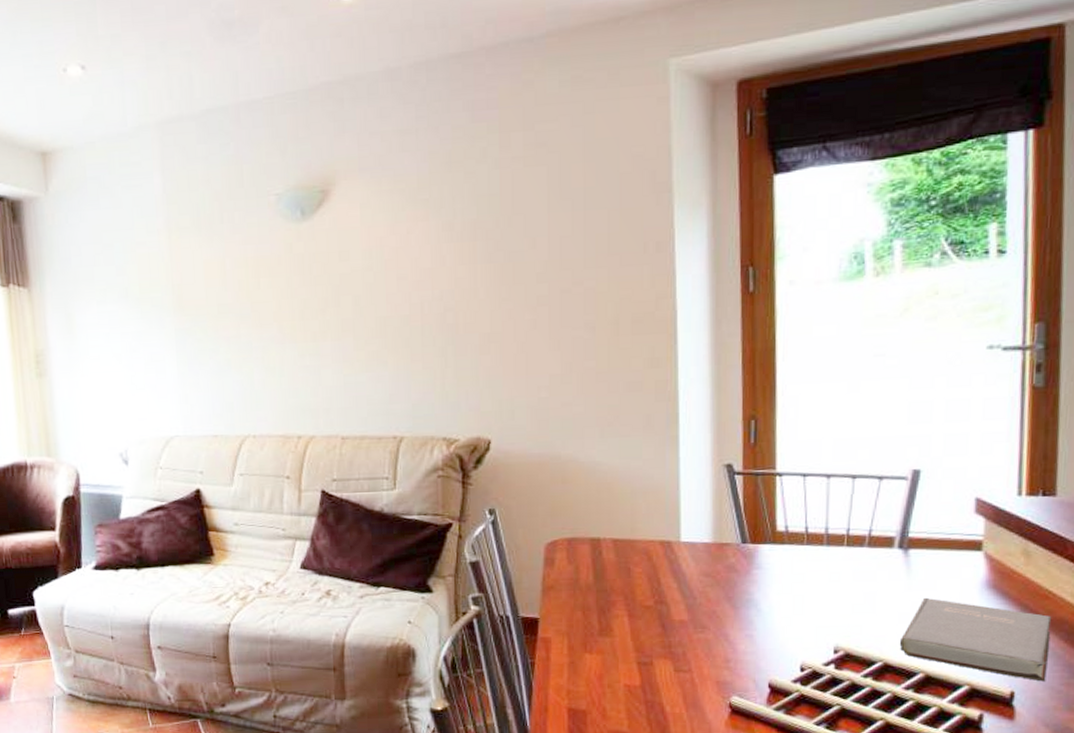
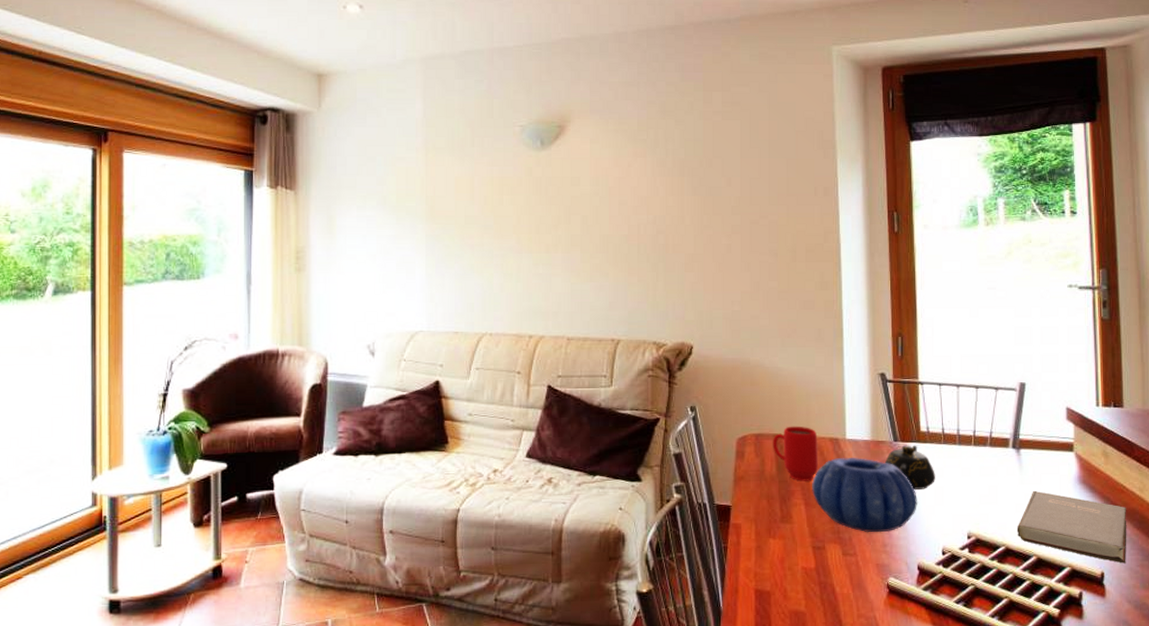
mug: none [589,528,645,591] -> present [773,426,818,481]
decorative bowl: none [637,563,770,647] -> present [812,458,917,533]
teapot: none [729,547,795,599] -> present [884,445,935,491]

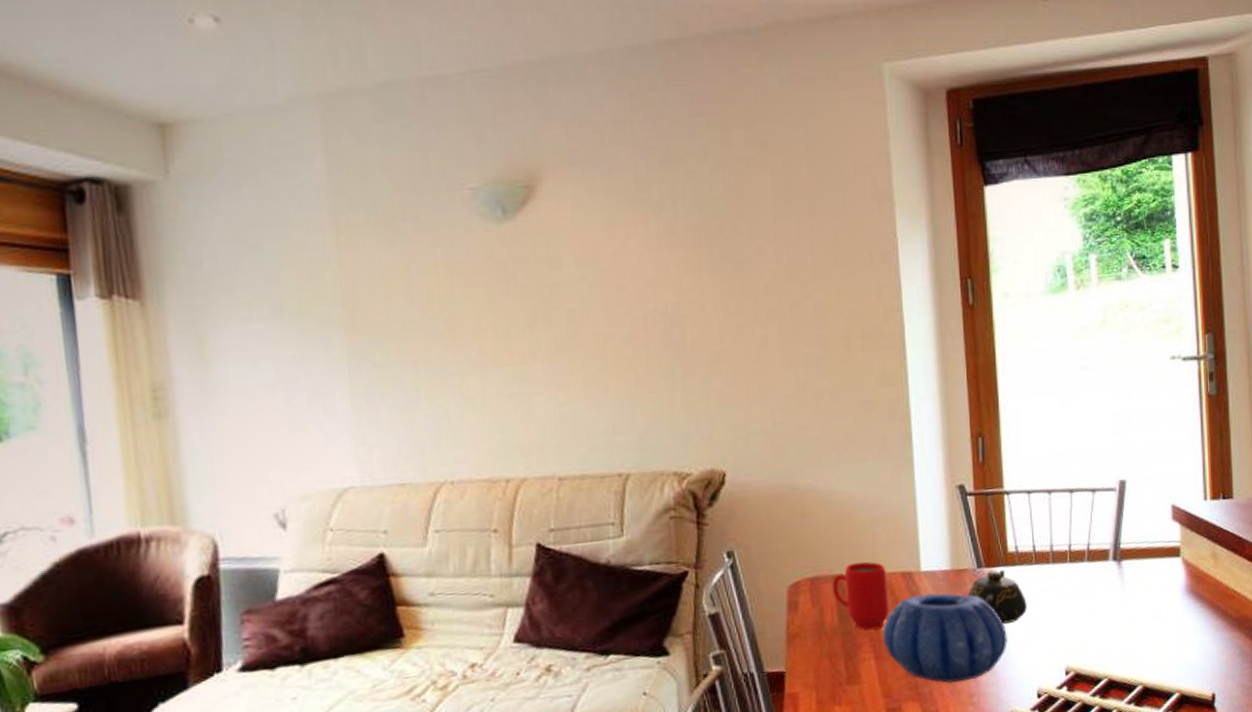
book: present [1016,490,1127,563] -> none [1120,607,1239,681]

